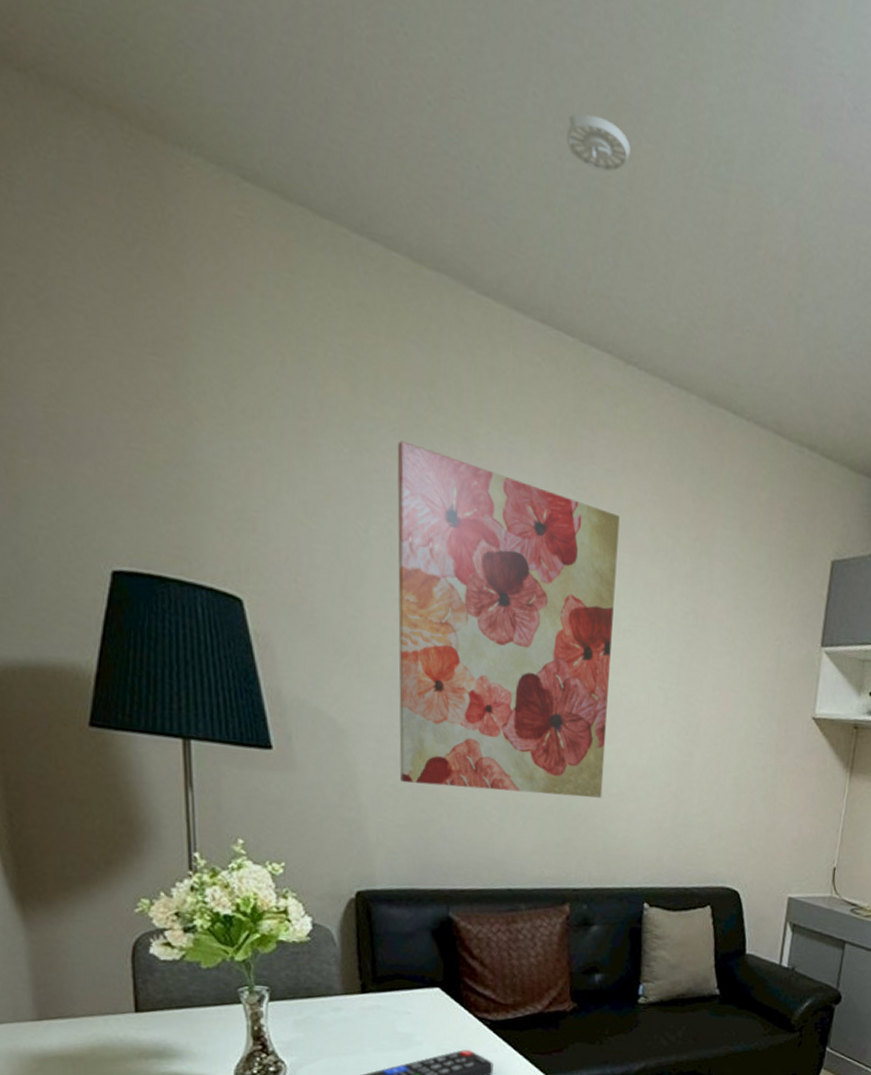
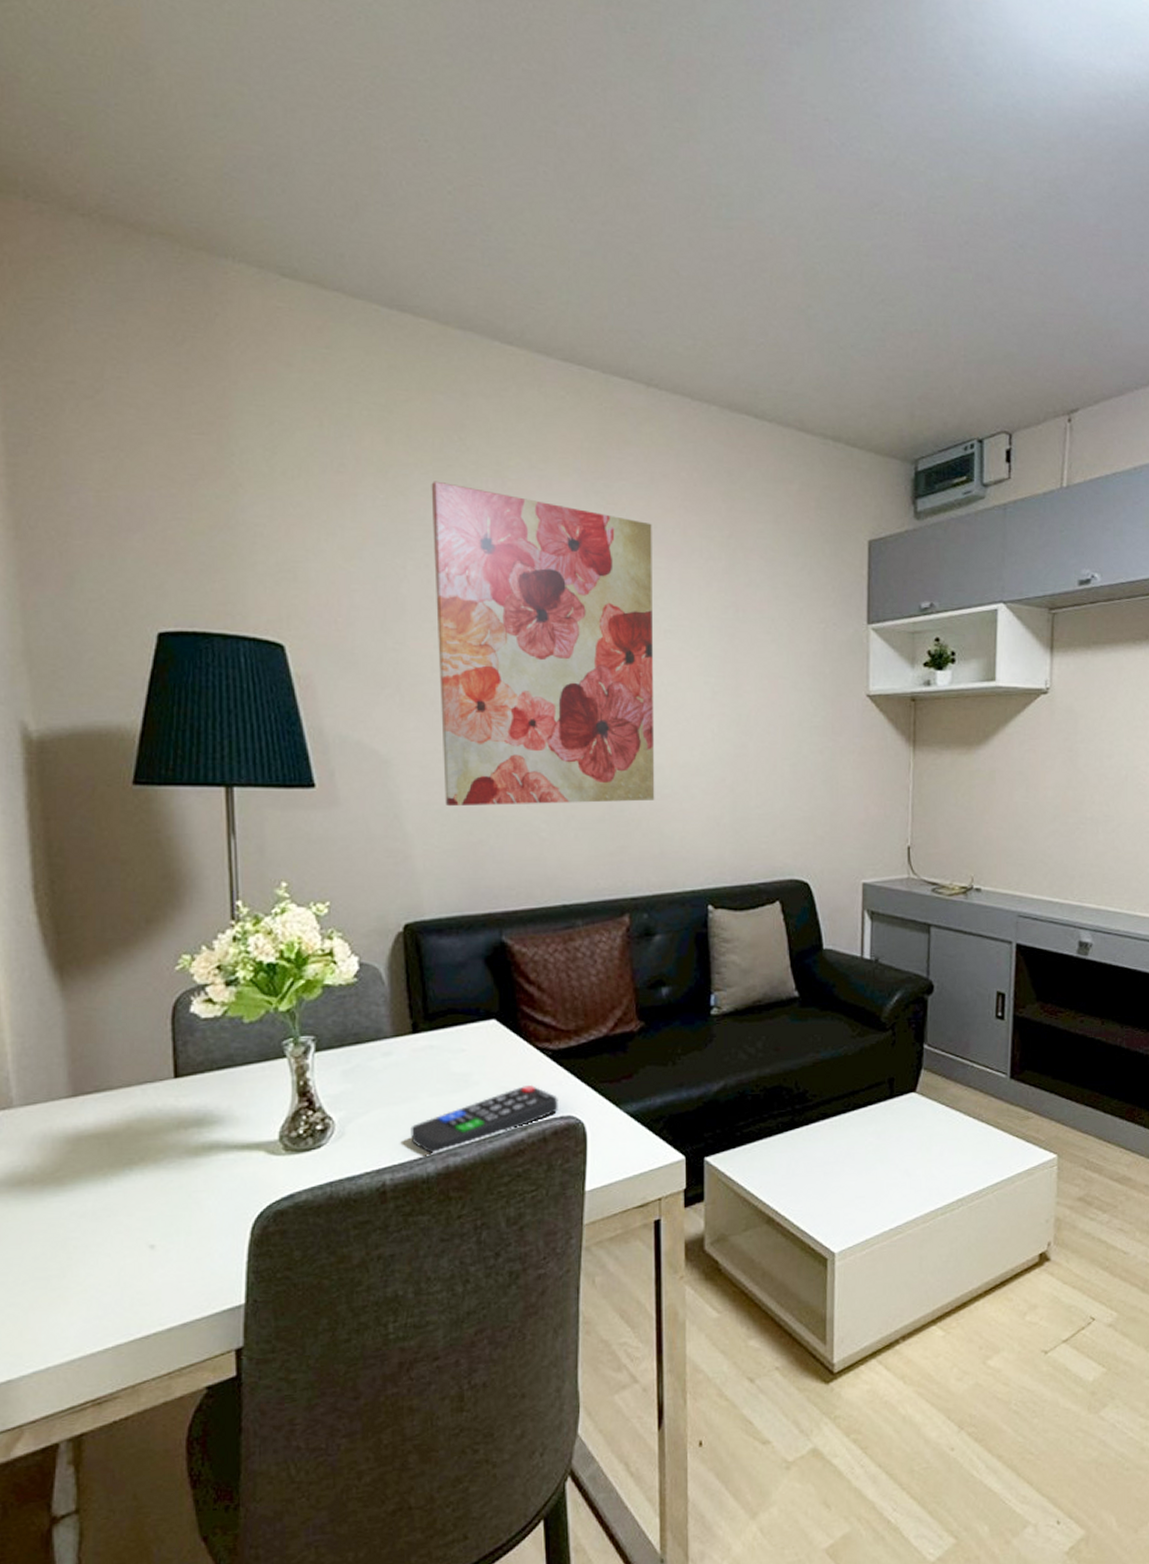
smoke detector: present [566,114,631,172] -> none [576,182,636,227]

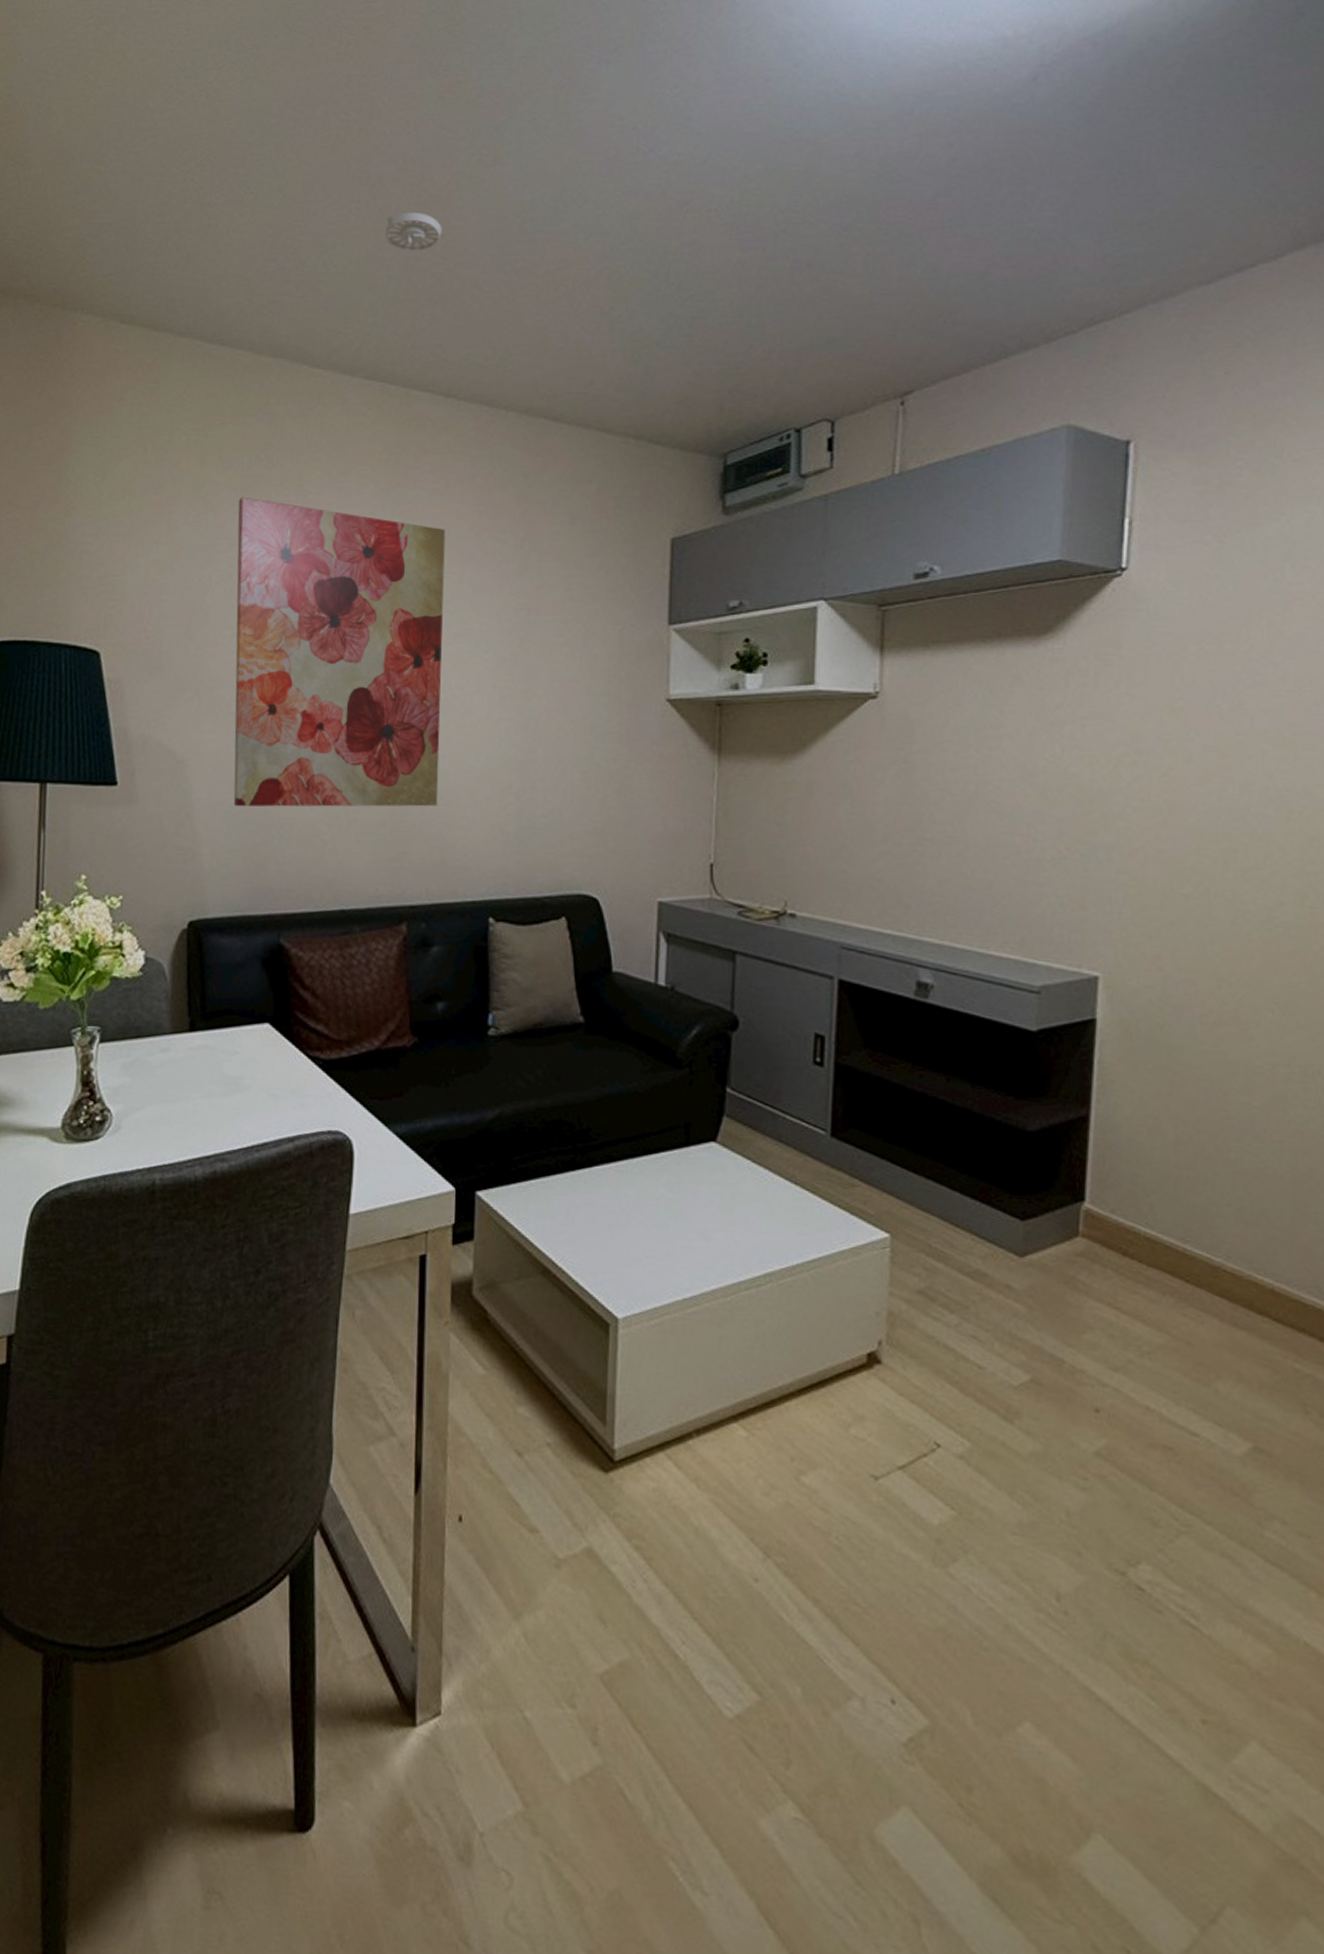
remote control: present [410,1084,558,1156] -> none [181,1094,327,1159]
smoke detector: none [576,182,636,227] -> present [385,212,442,252]

